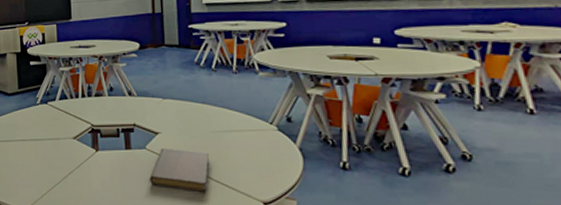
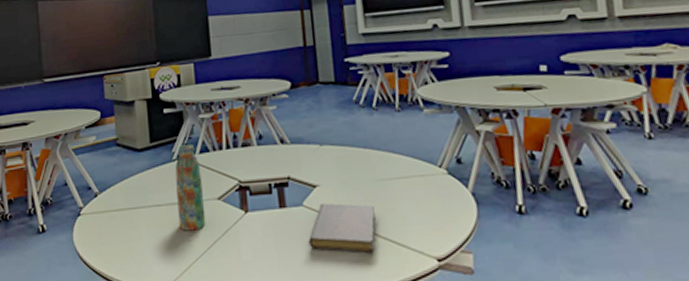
water bottle: none [39,92,63,163] -> present [175,144,206,231]

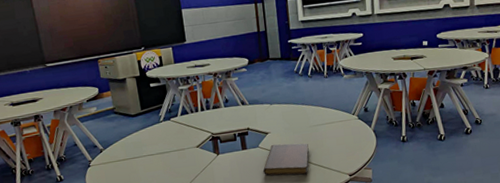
water bottle: present [175,144,206,231] -> none [162,109,189,171]

